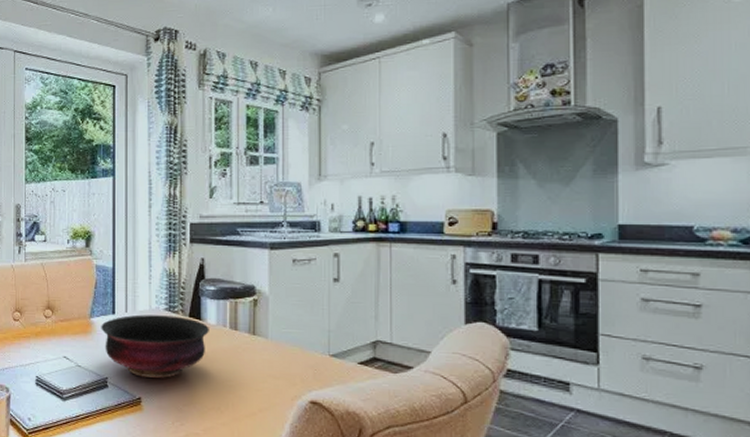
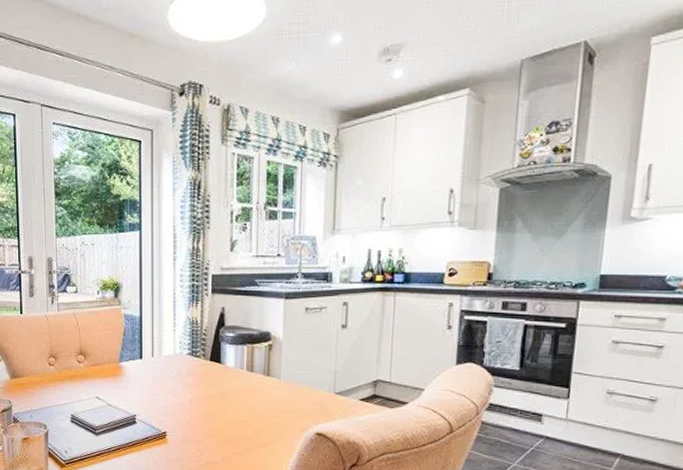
bowl: present [101,314,209,378] -> none [129,359,228,415]

